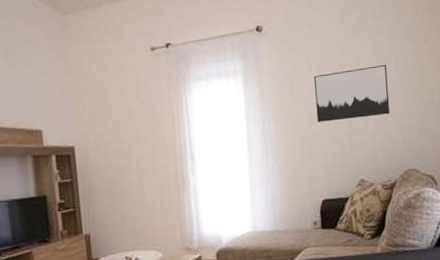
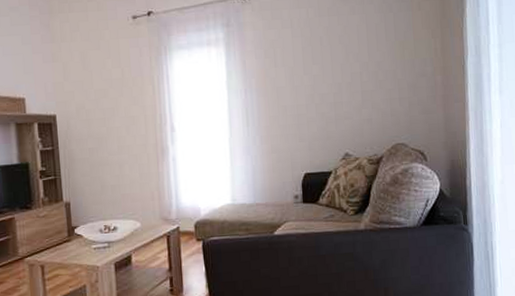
wall art: present [313,64,390,122] -> none [298,33,379,93]

